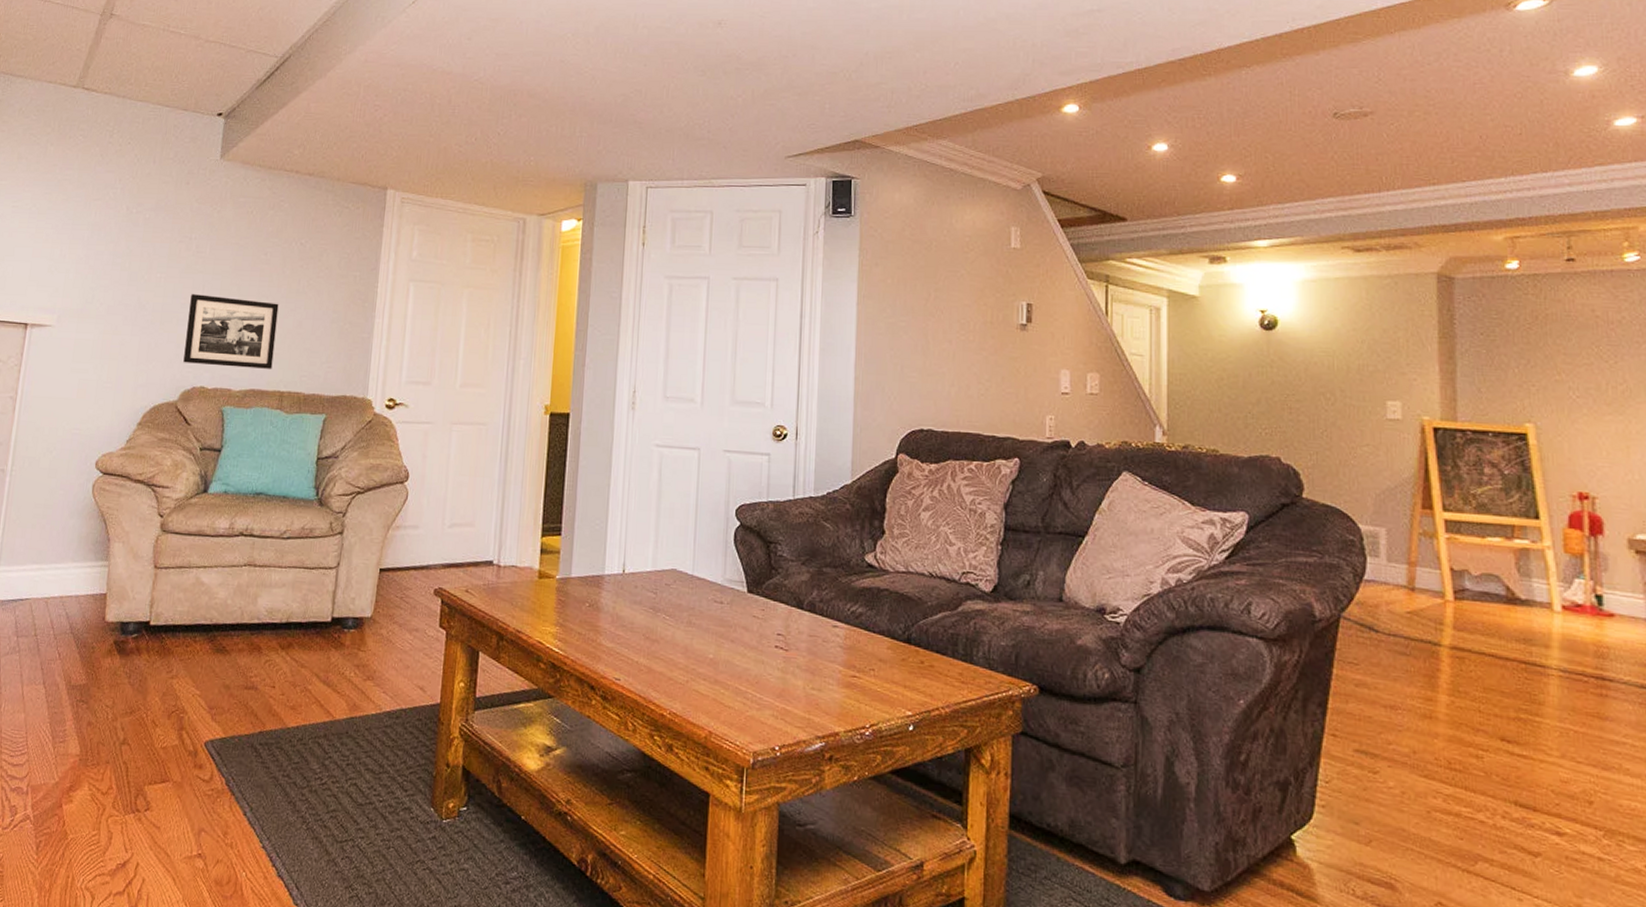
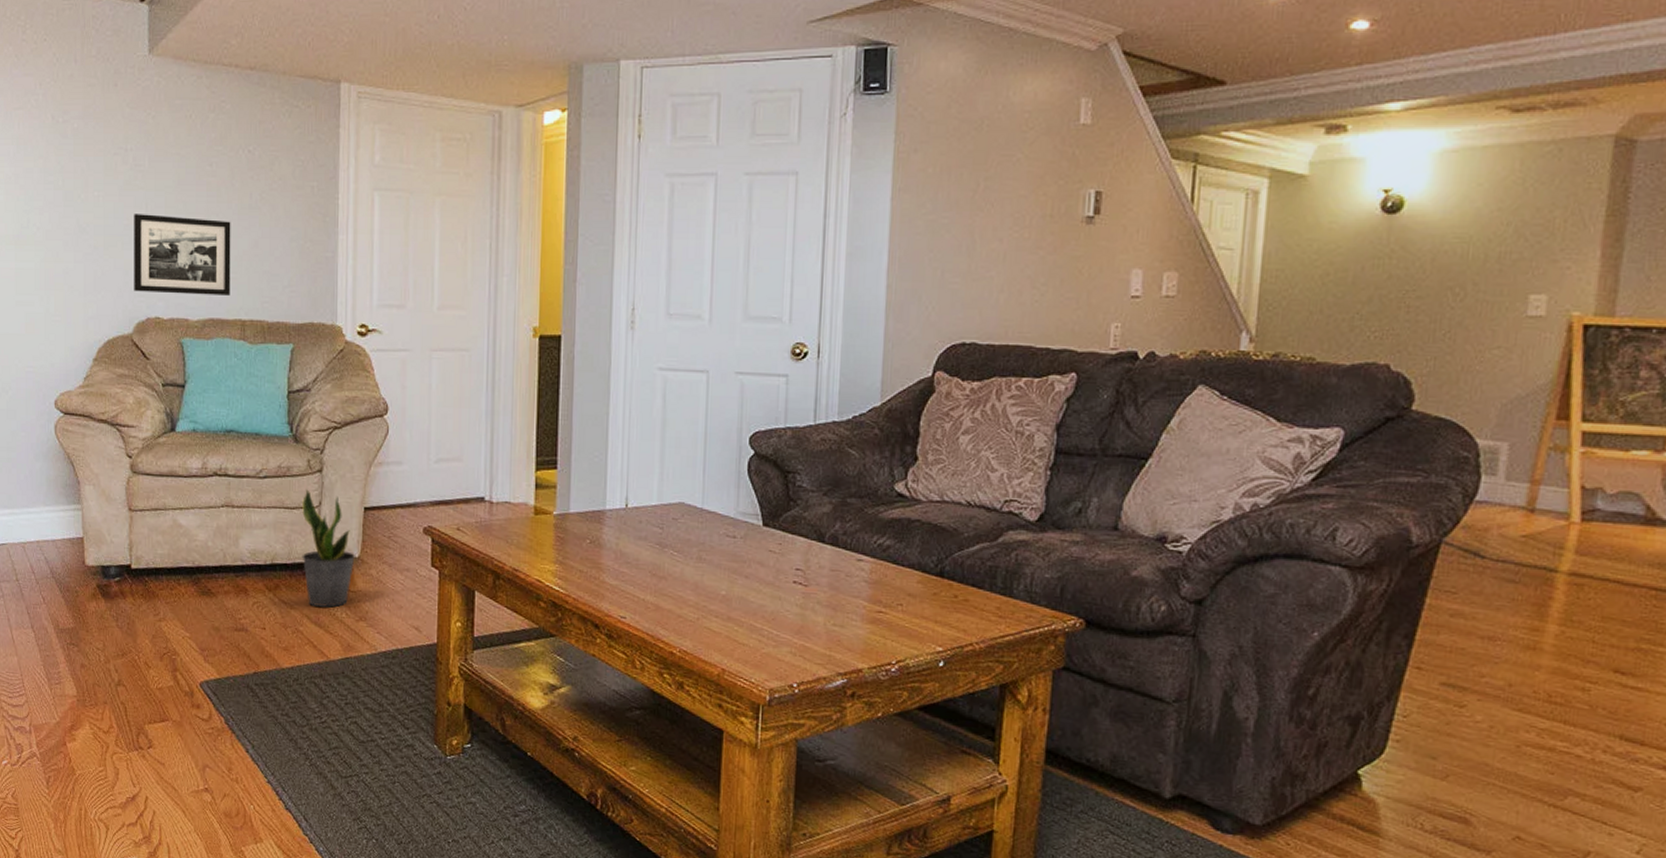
potted plant: none [316,550,368,667] -> present [301,489,355,608]

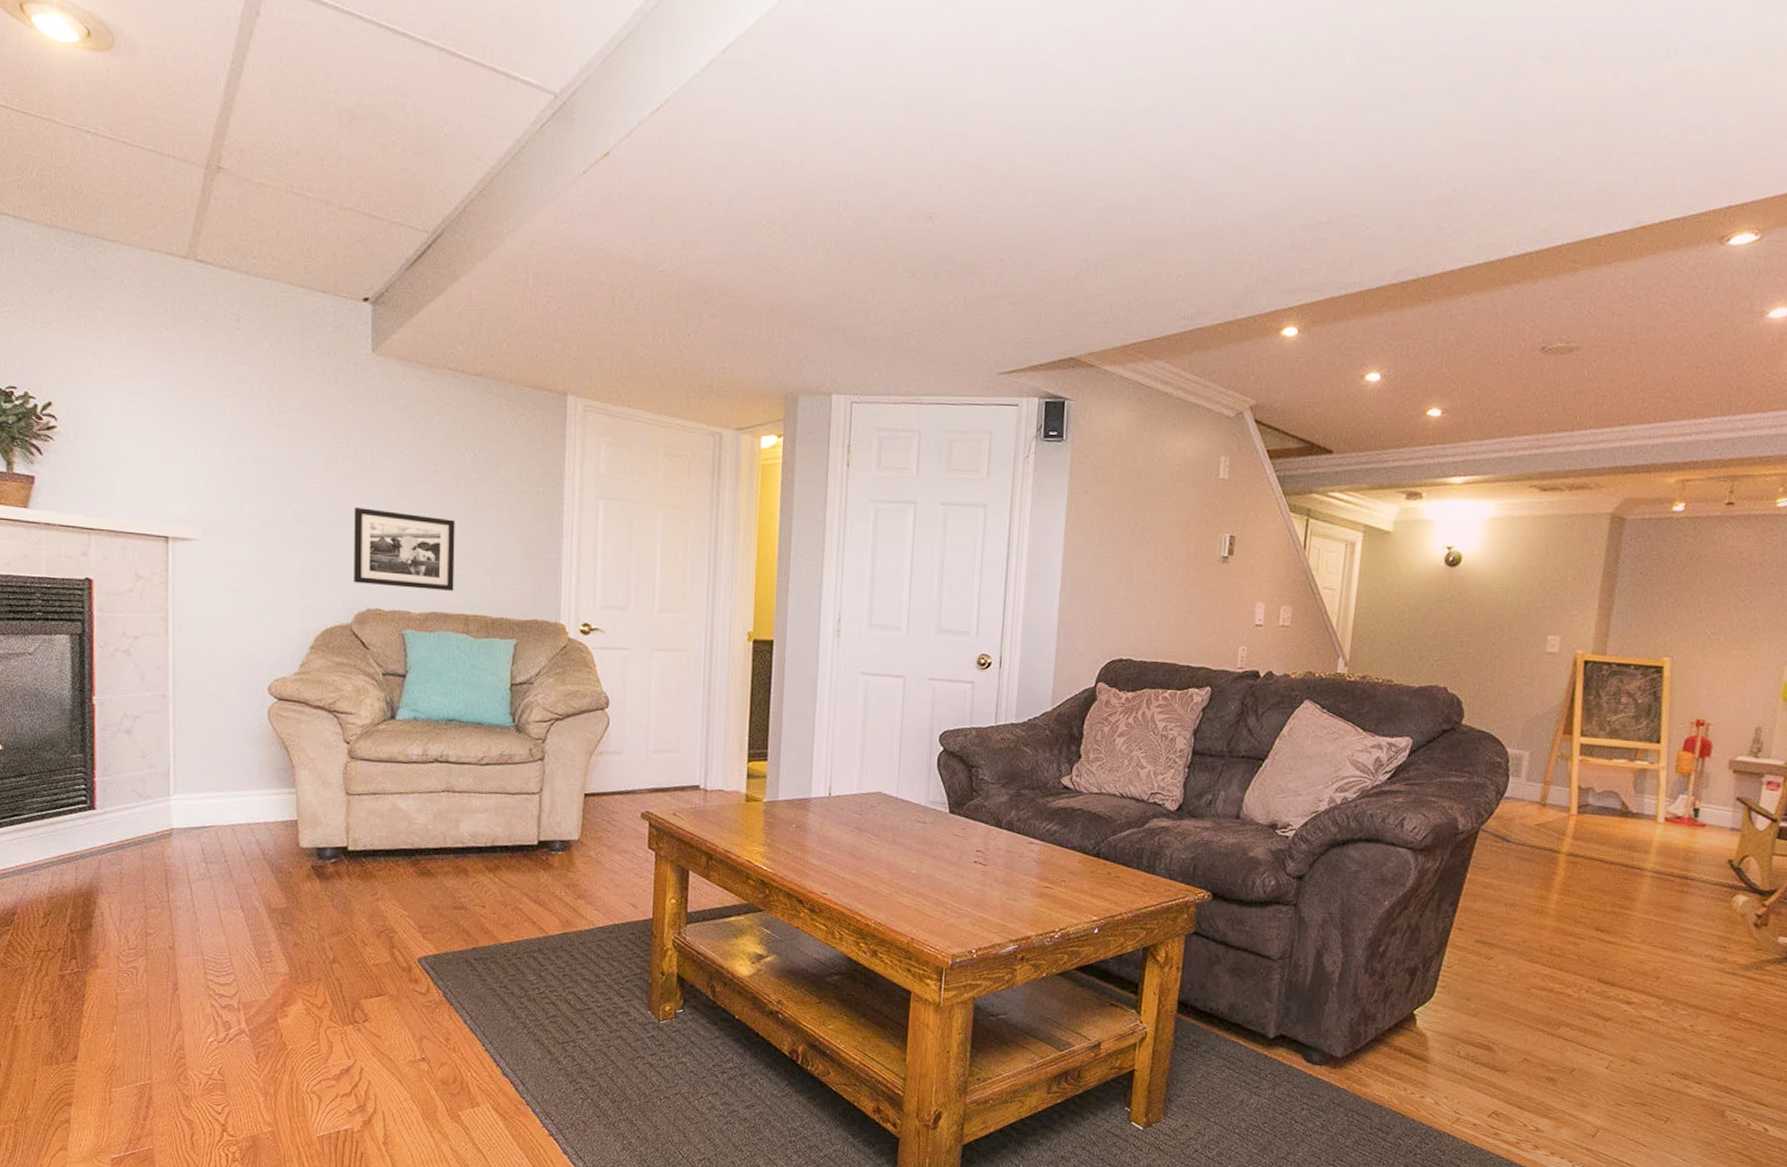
potted plant: present [301,489,355,608] -> none [522,776,575,887]

